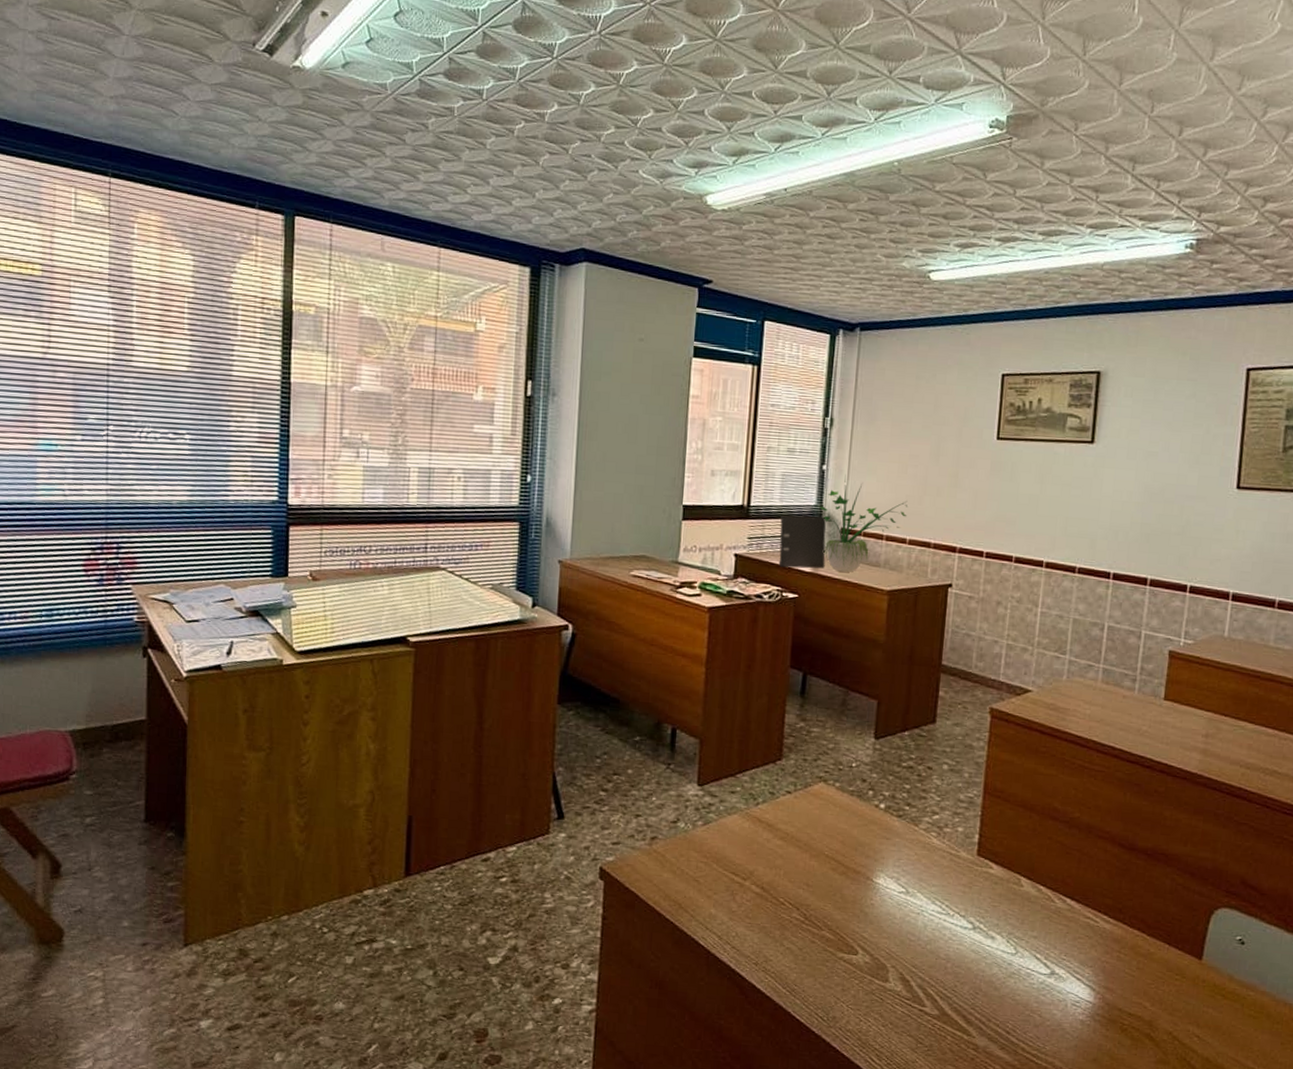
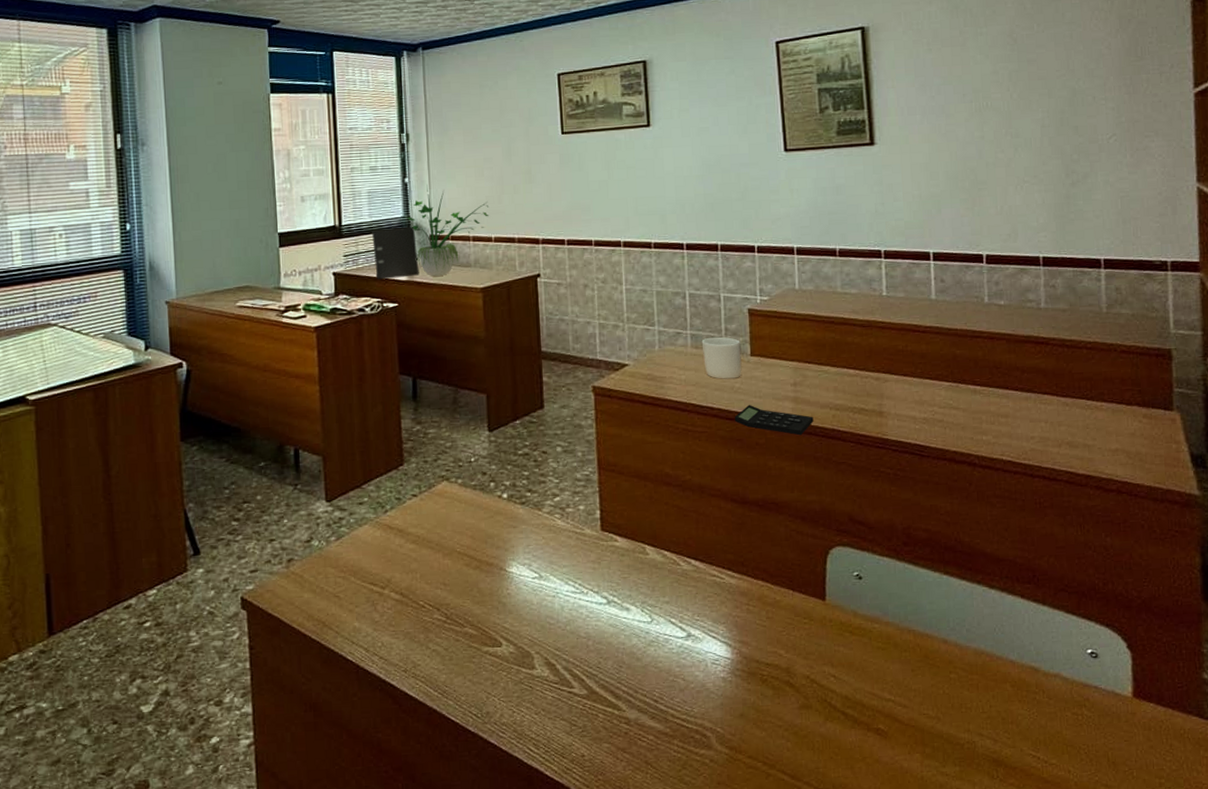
mug: none [1112,674,1155,721] -> present [701,336,742,379]
calculator: none [1135,749,1221,790] -> present [734,404,814,436]

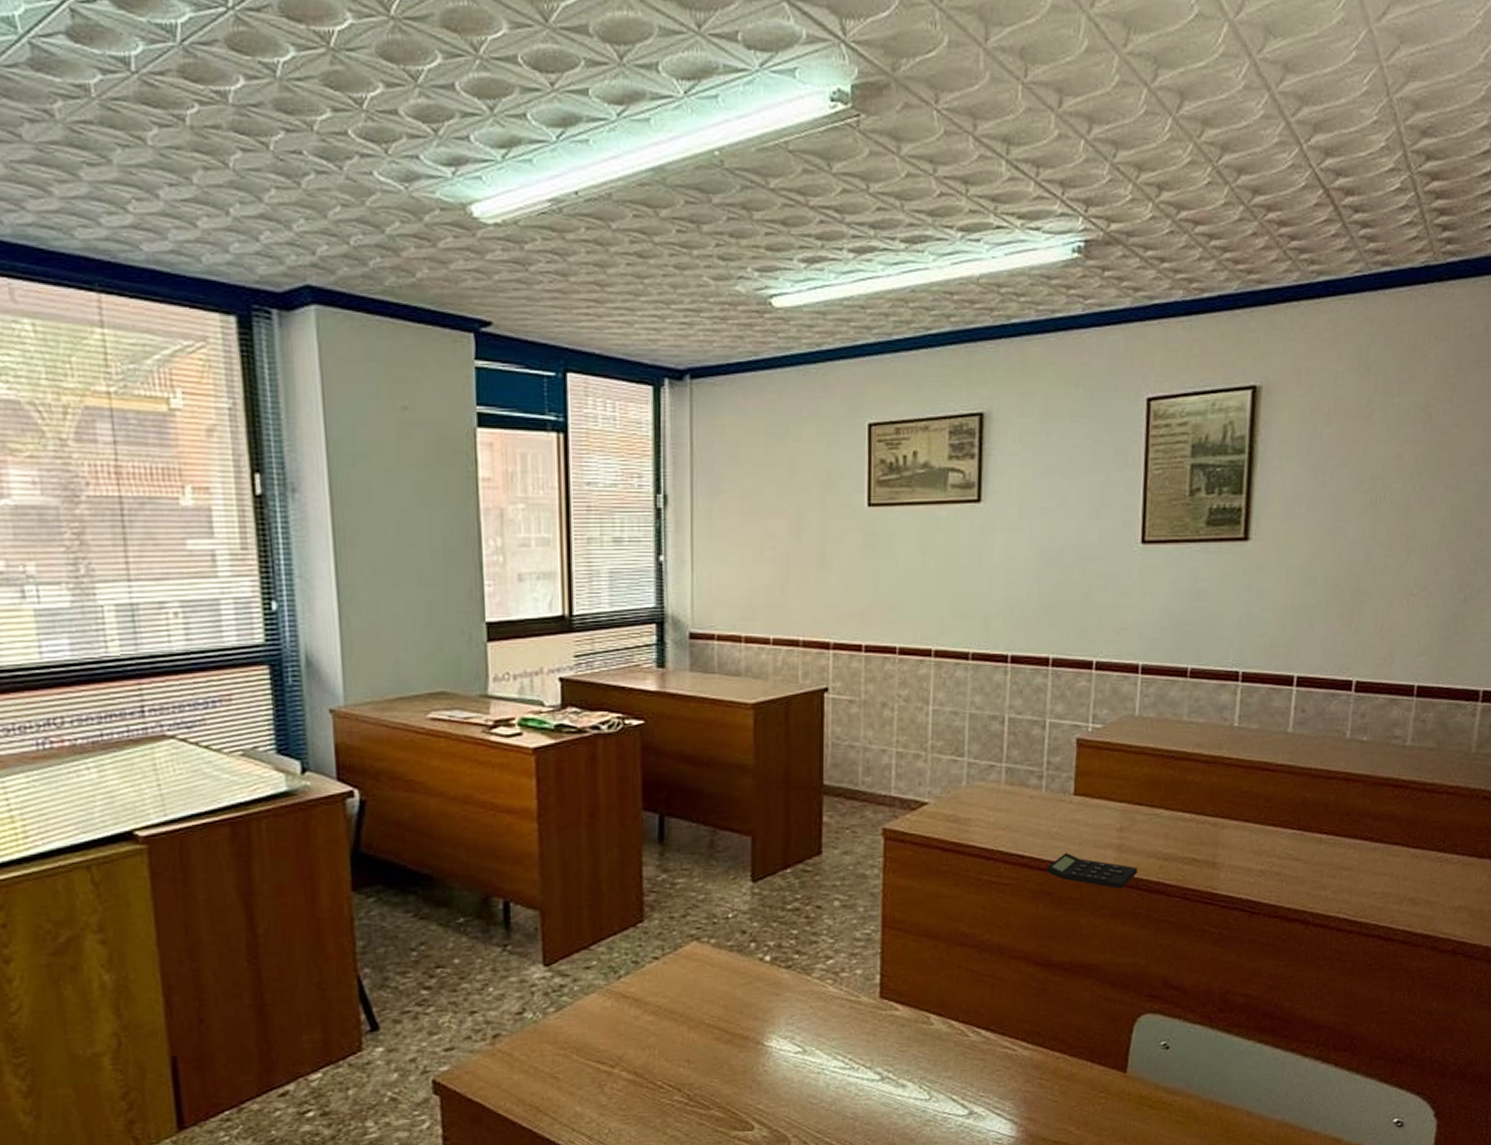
binder: present [372,226,420,280] -> none [613,620,674,690]
potted plant: present [403,185,489,277] -> none [655,566,767,688]
mug: present [701,336,742,379] -> none [1017,771,1064,823]

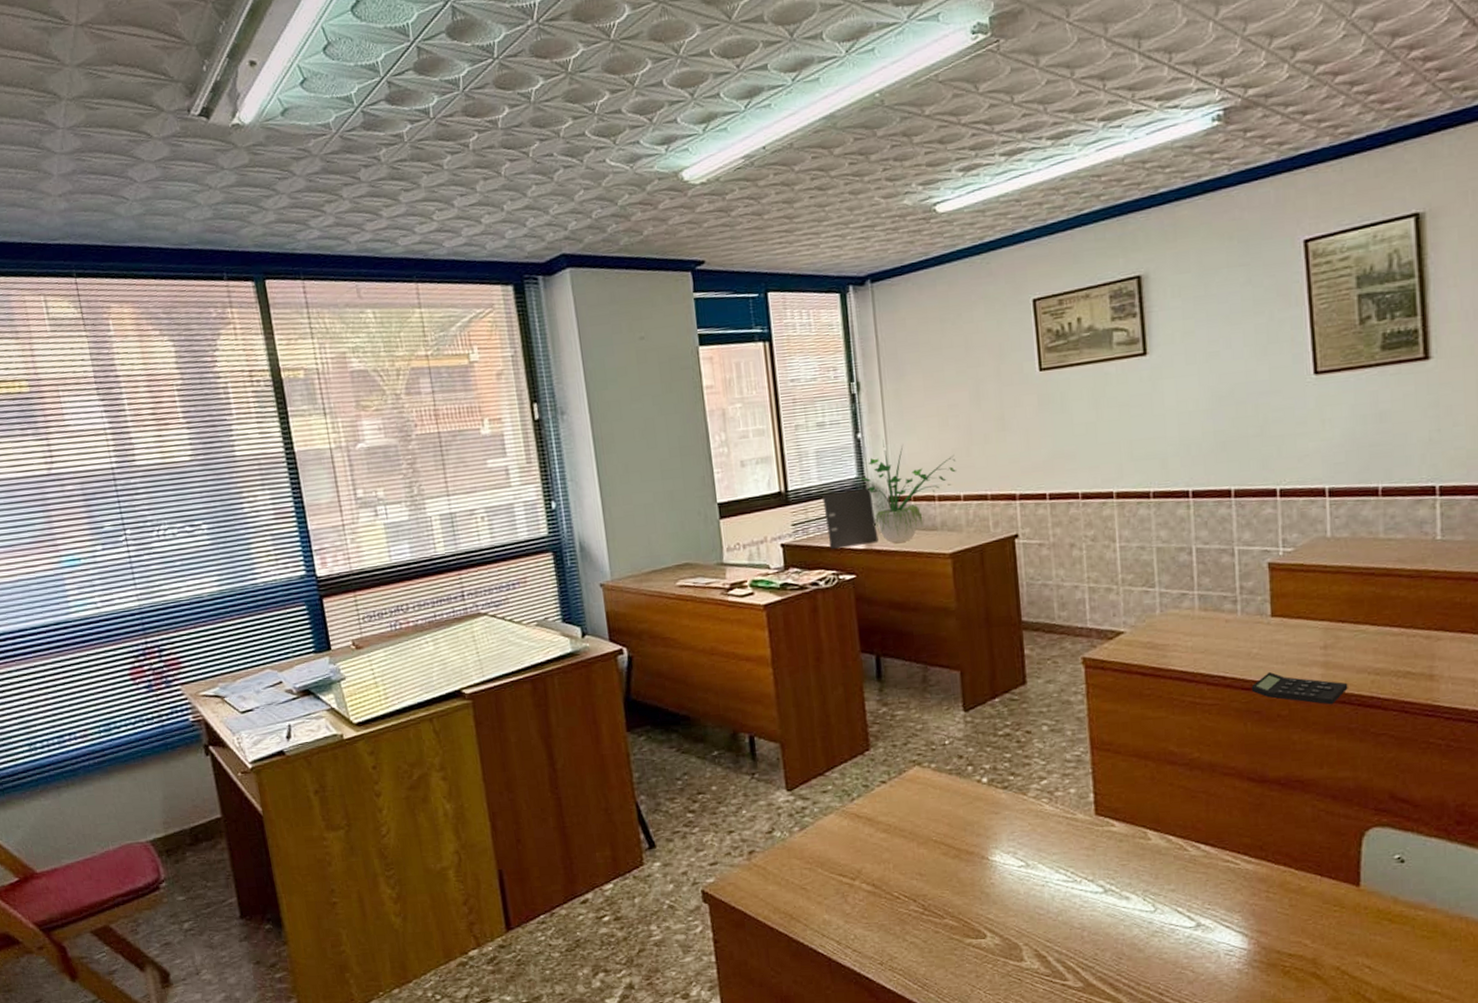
binder: none [613,620,674,690] -> present [822,487,879,550]
potted plant: none [655,566,767,688] -> present [857,439,956,544]

